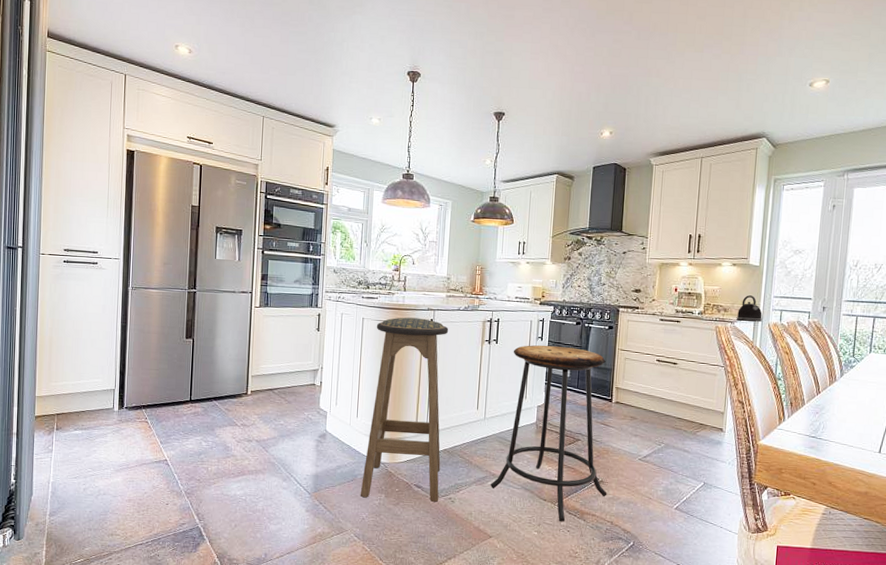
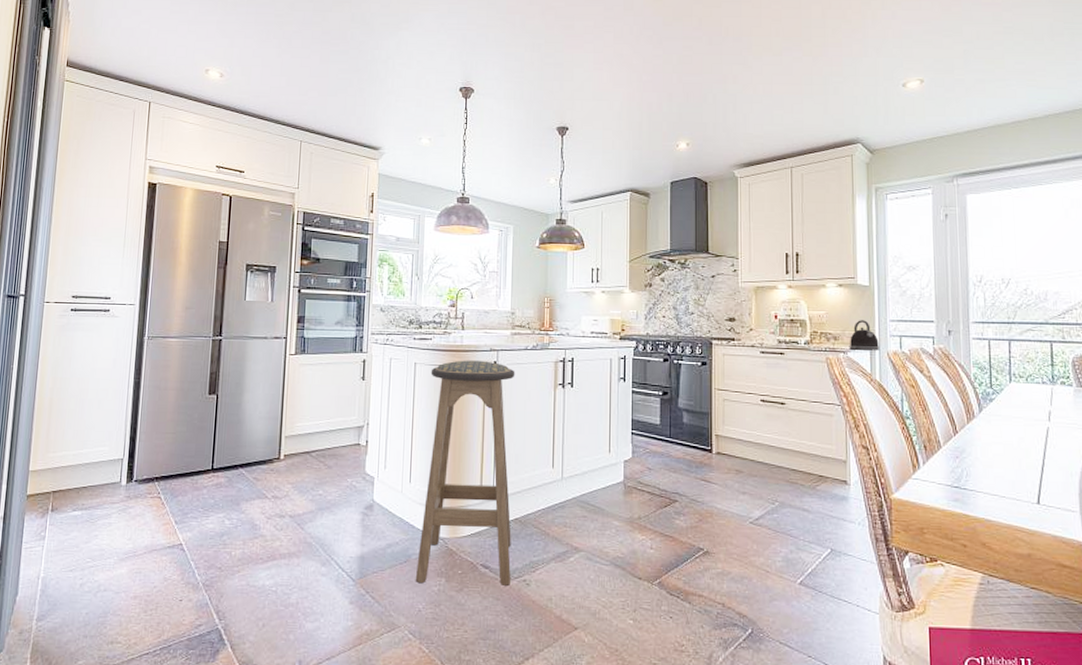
bar stool: present [491,345,607,523] -> none [573,387,715,607]

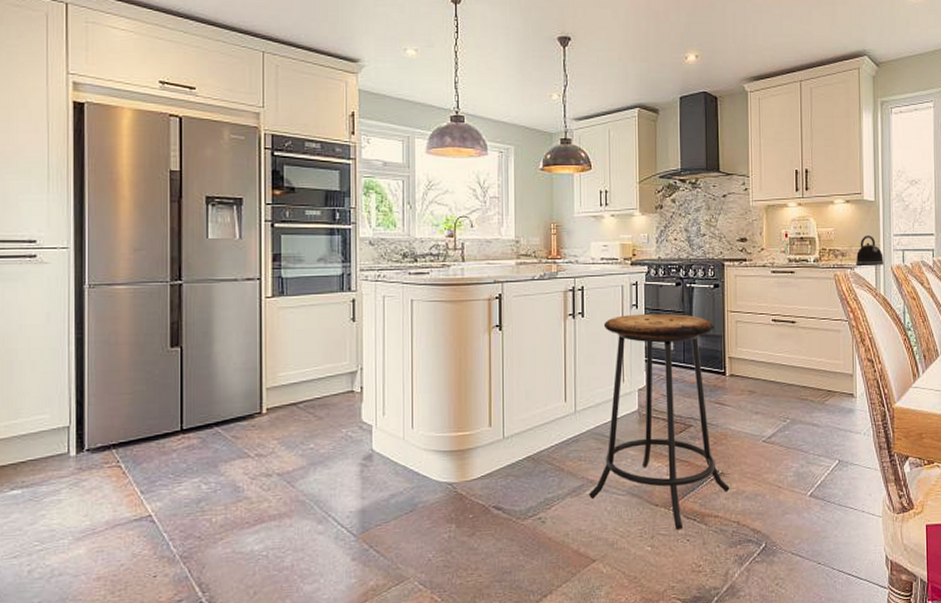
stool: present [415,360,515,586] -> none [423,294,525,532]
bar stool: none [573,387,715,607] -> present [589,313,730,531]

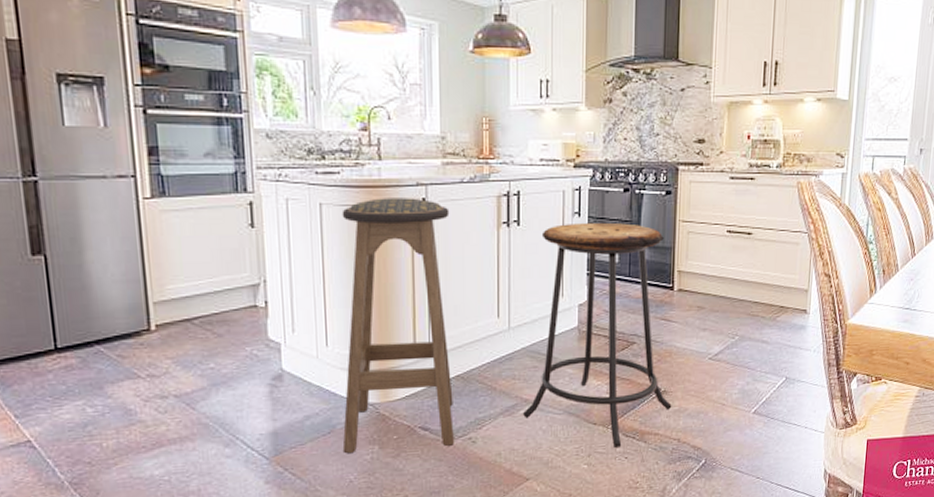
stool: none [423,294,525,532] -> present [342,198,454,454]
kettle: present [855,235,884,265] -> none [821,139,852,172]

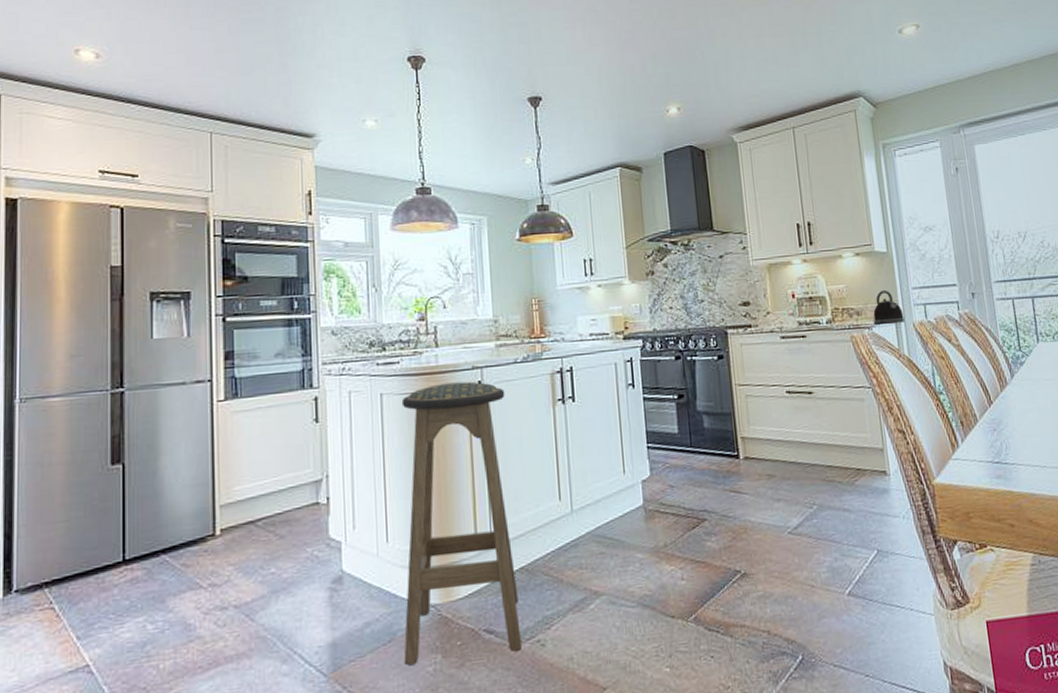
bar stool: present [523,222,672,449] -> none [594,391,756,646]
kettle: none [821,139,852,172] -> present [873,290,904,325]

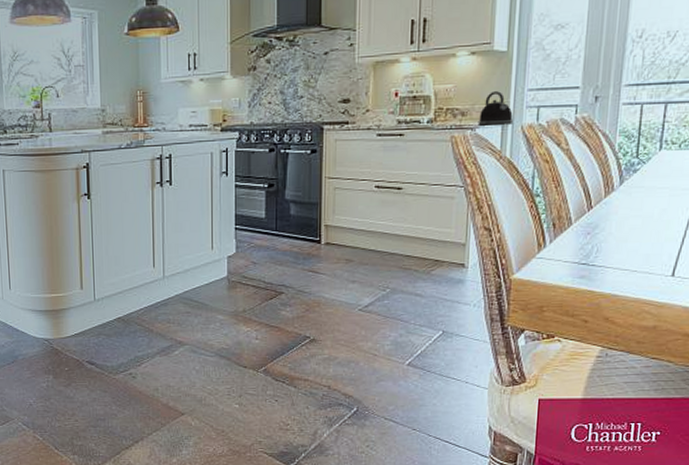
stool: present [401,381,522,666] -> none [20,163,117,381]

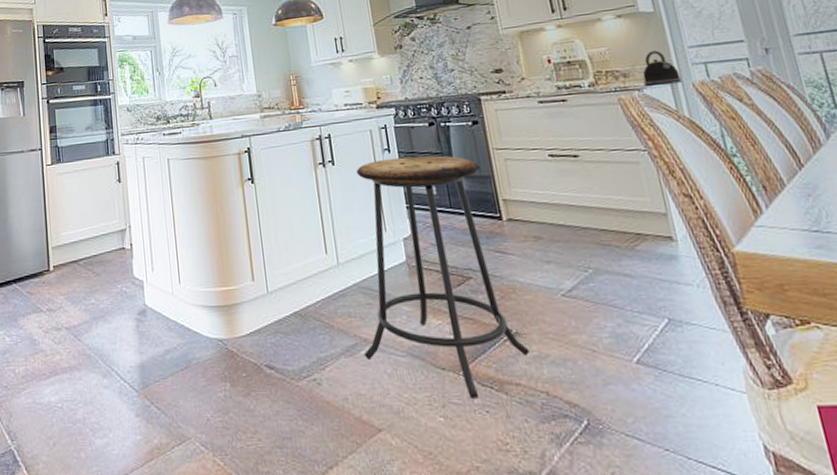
bar stool: none [178,180,321,391] -> present [356,155,530,400]

